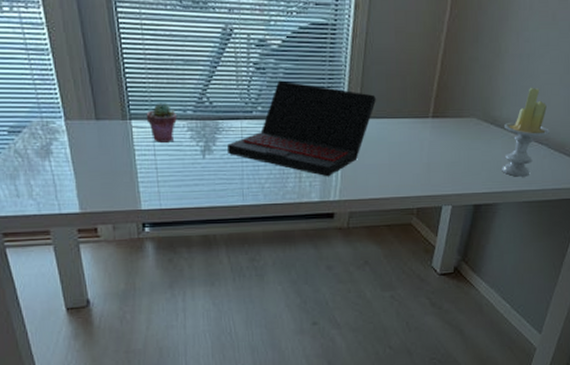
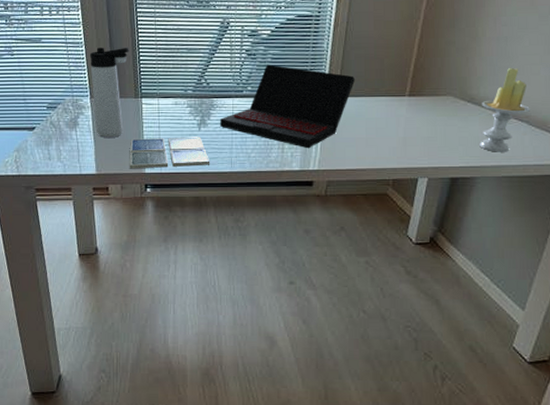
thermos bottle: none [59,56,111,169] -> present [89,47,129,138]
drink coaster: none [120,165,219,206] -> present [130,137,210,169]
potted succulent: present [146,103,177,143] -> none [154,84,179,117]

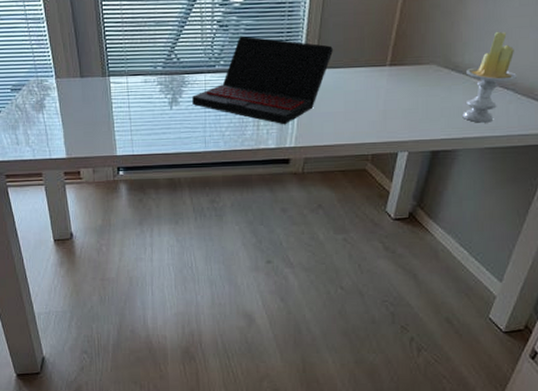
thermos bottle: present [89,47,129,138] -> none [52,22,94,120]
drink coaster: present [130,137,210,169] -> none [100,116,184,152]

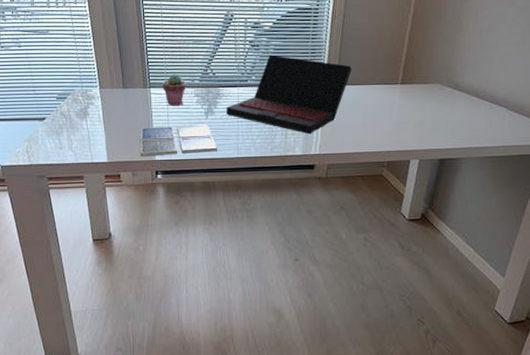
drink coaster: none [100,116,184,152] -> present [140,124,218,157]
potted succulent: none [122,60,148,96] -> present [162,74,186,106]
candle: present [462,31,517,123] -> none [464,57,509,135]

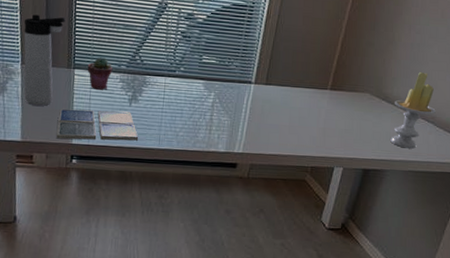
thermos bottle: none [97,39,137,127] -> present [24,14,66,106]
laptop: present [226,55,353,134] -> none [151,47,283,132]
candle: none [464,57,509,135] -> present [390,71,436,149]

